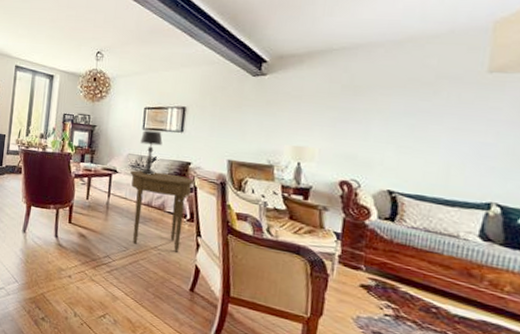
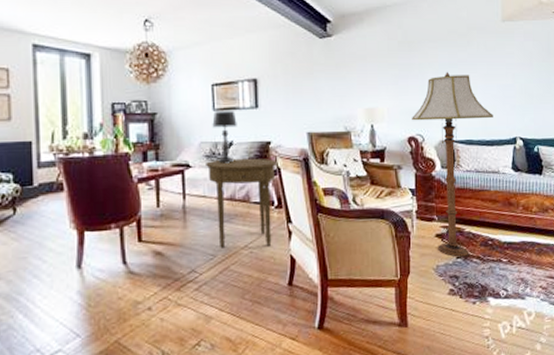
floor lamp: none [347,120,460,317] -> present [412,71,493,257]

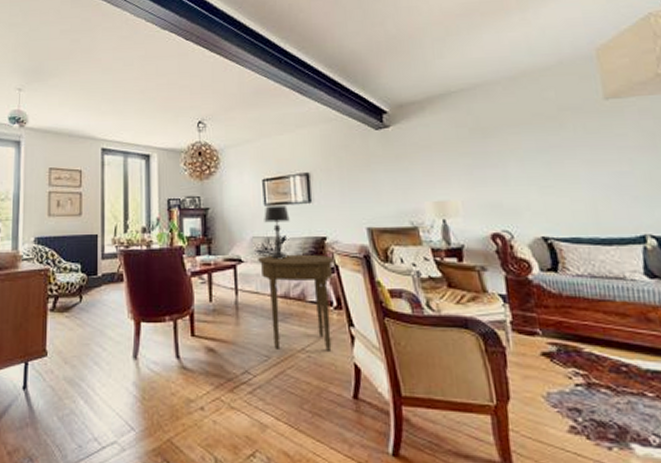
floor lamp: present [412,71,493,257] -> none [494,158,608,384]

